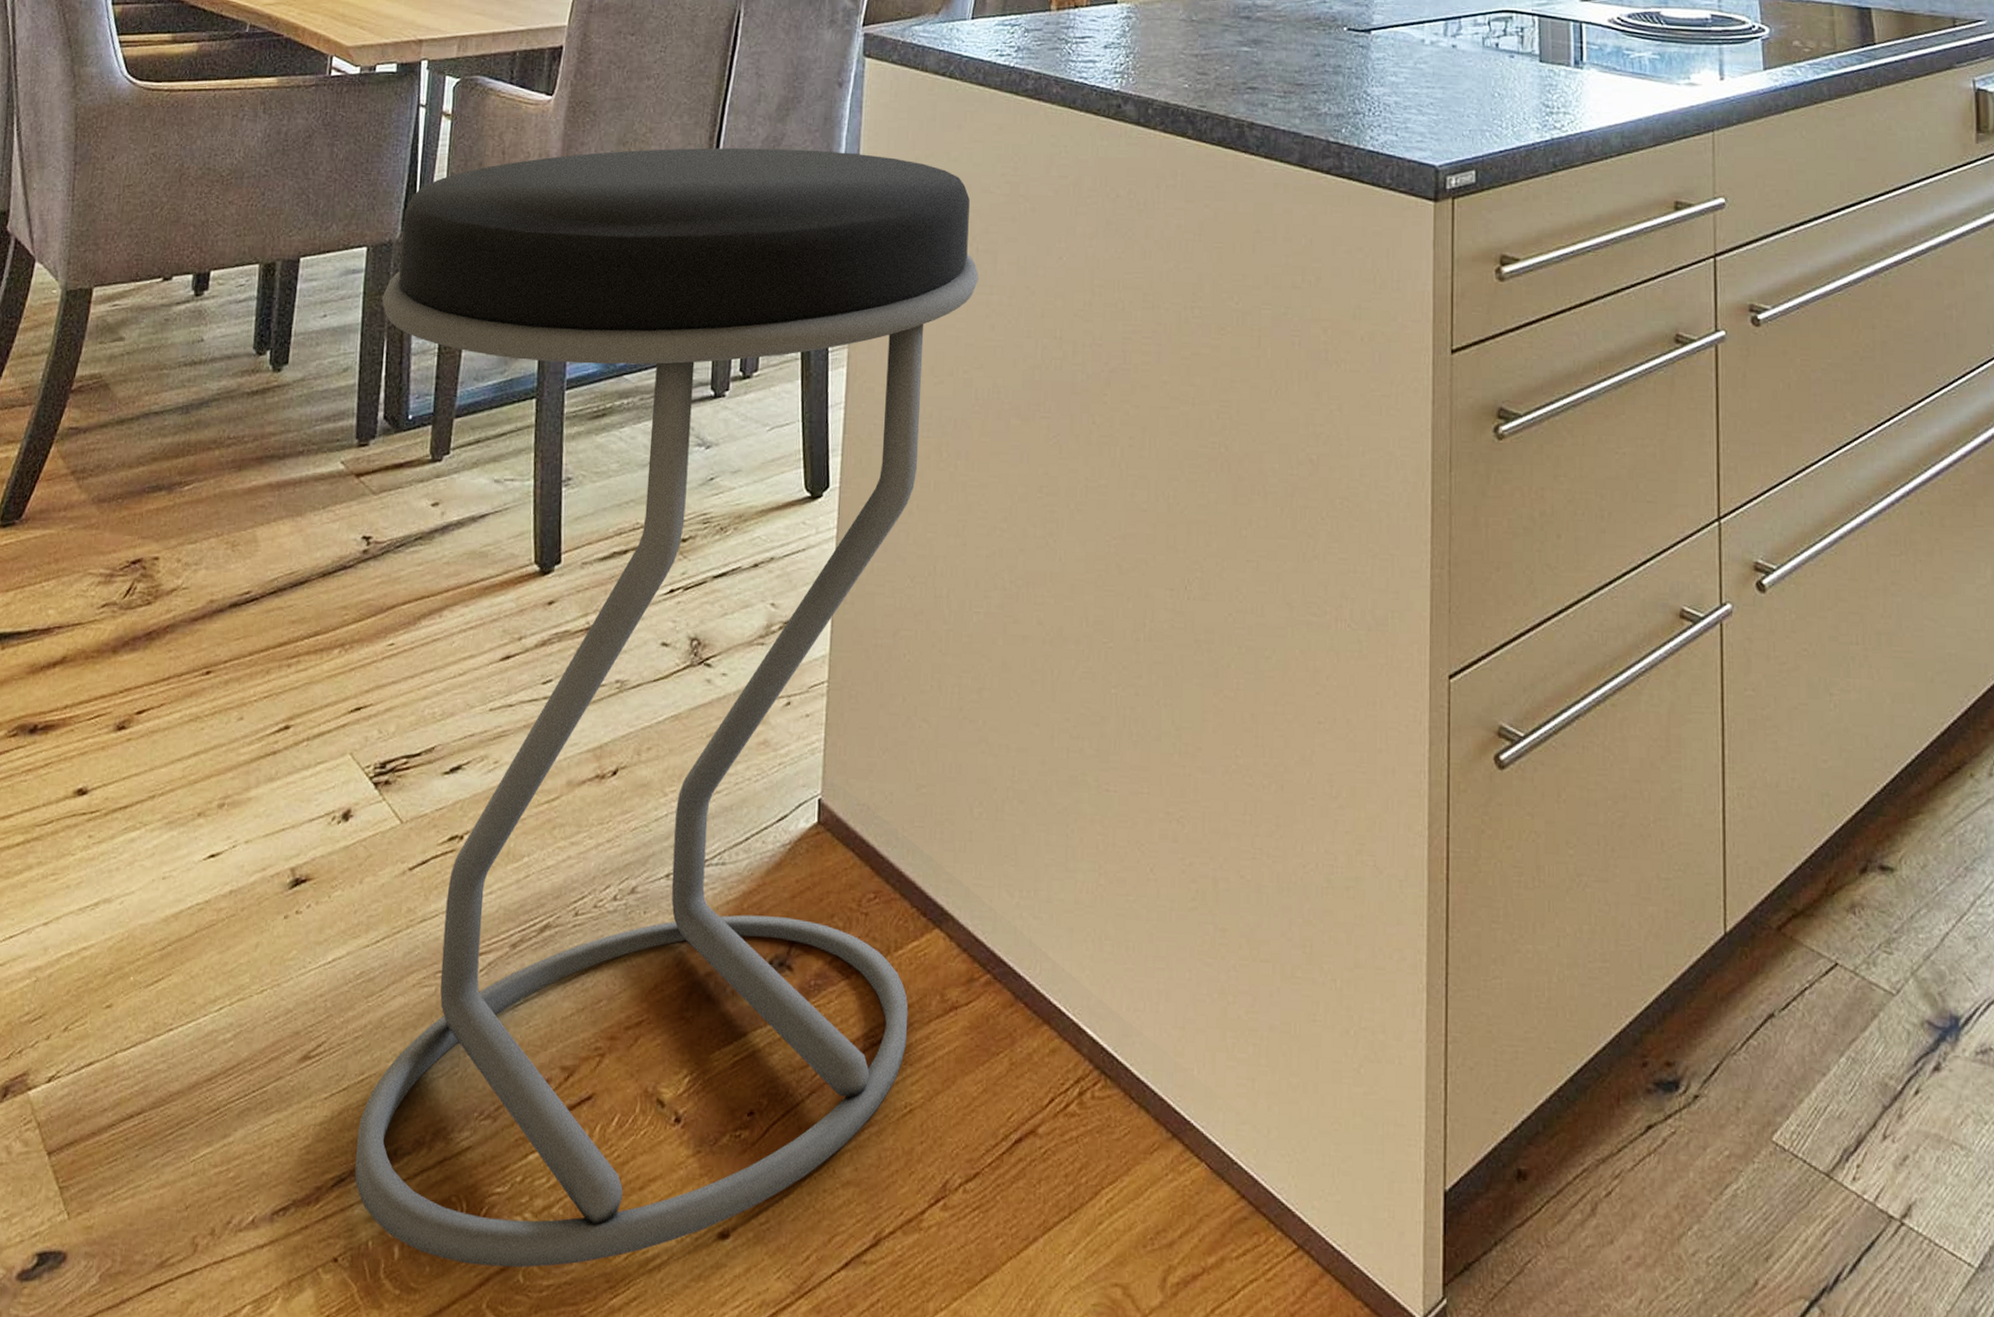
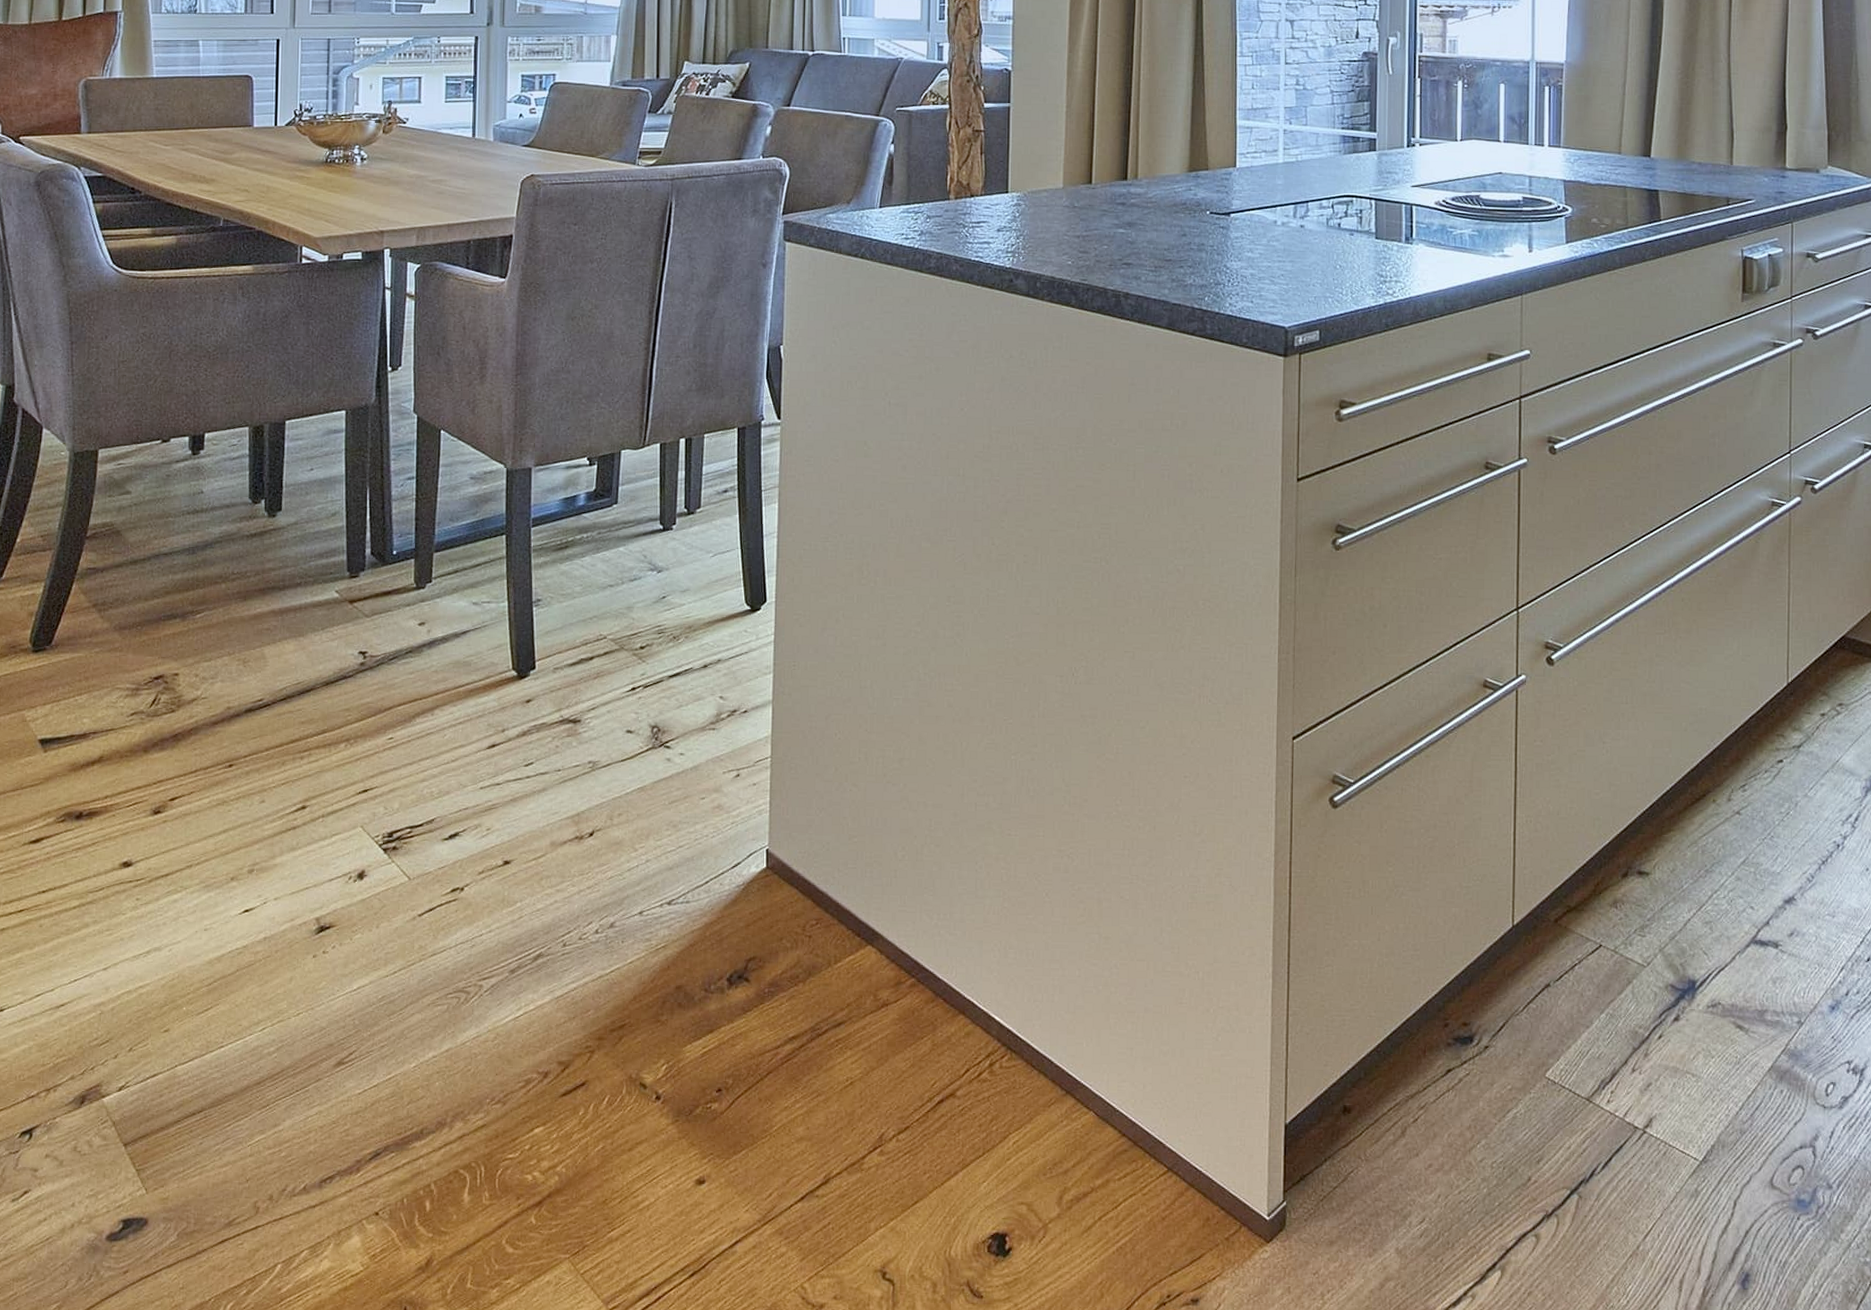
stool: present [354,147,979,1268] -> none [363,320,891,1213]

